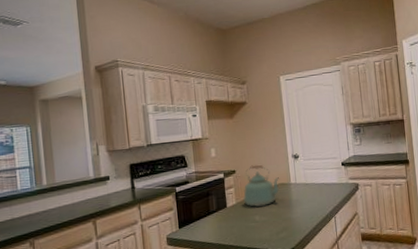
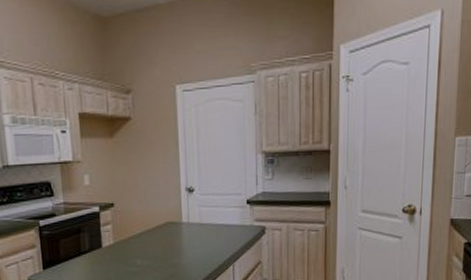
kettle: present [243,164,279,207] -> none [122,197,168,249]

